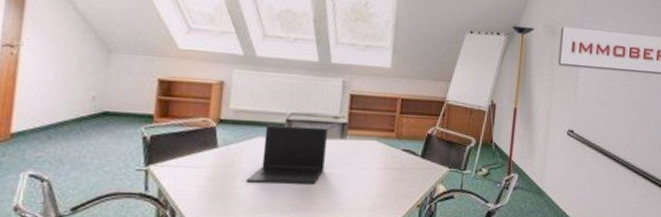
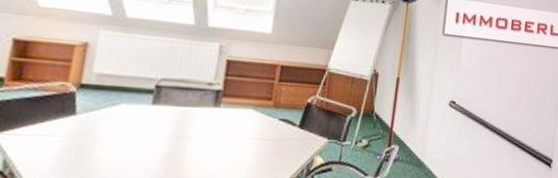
laptop: present [247,125,328,184] -> none [107,91,201,156]

